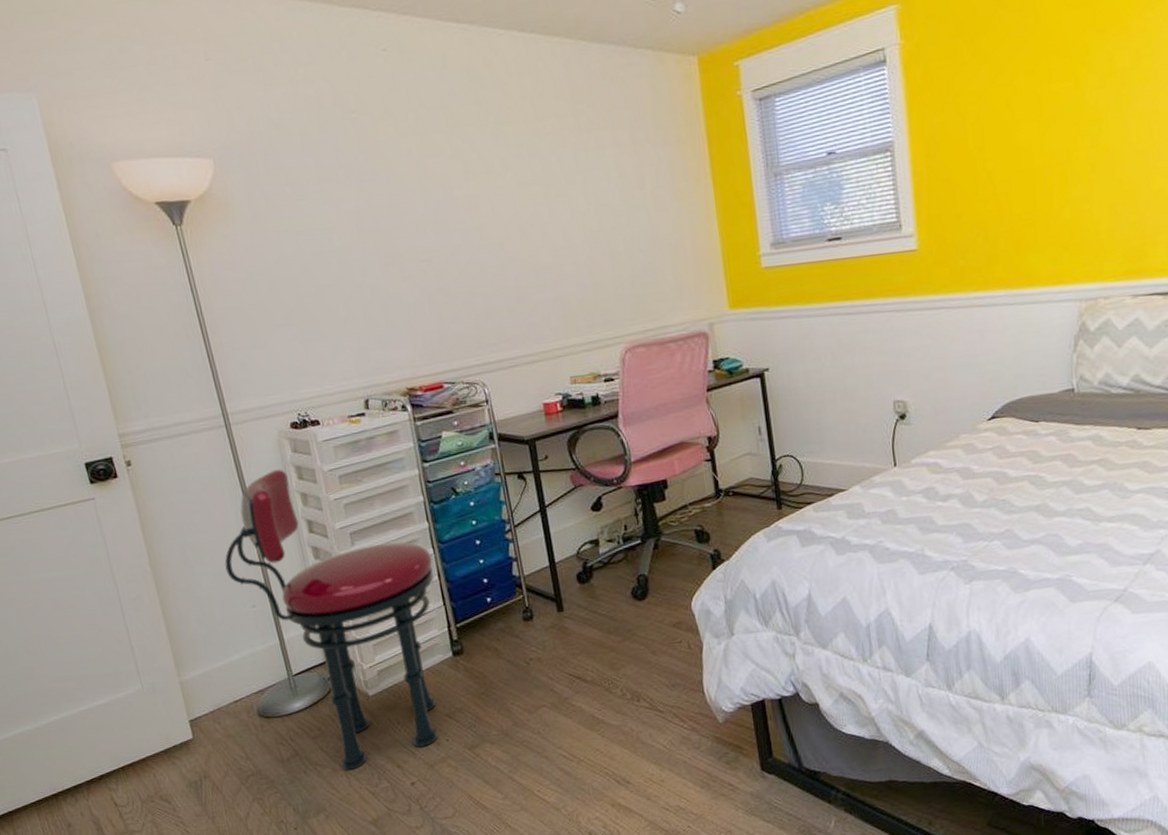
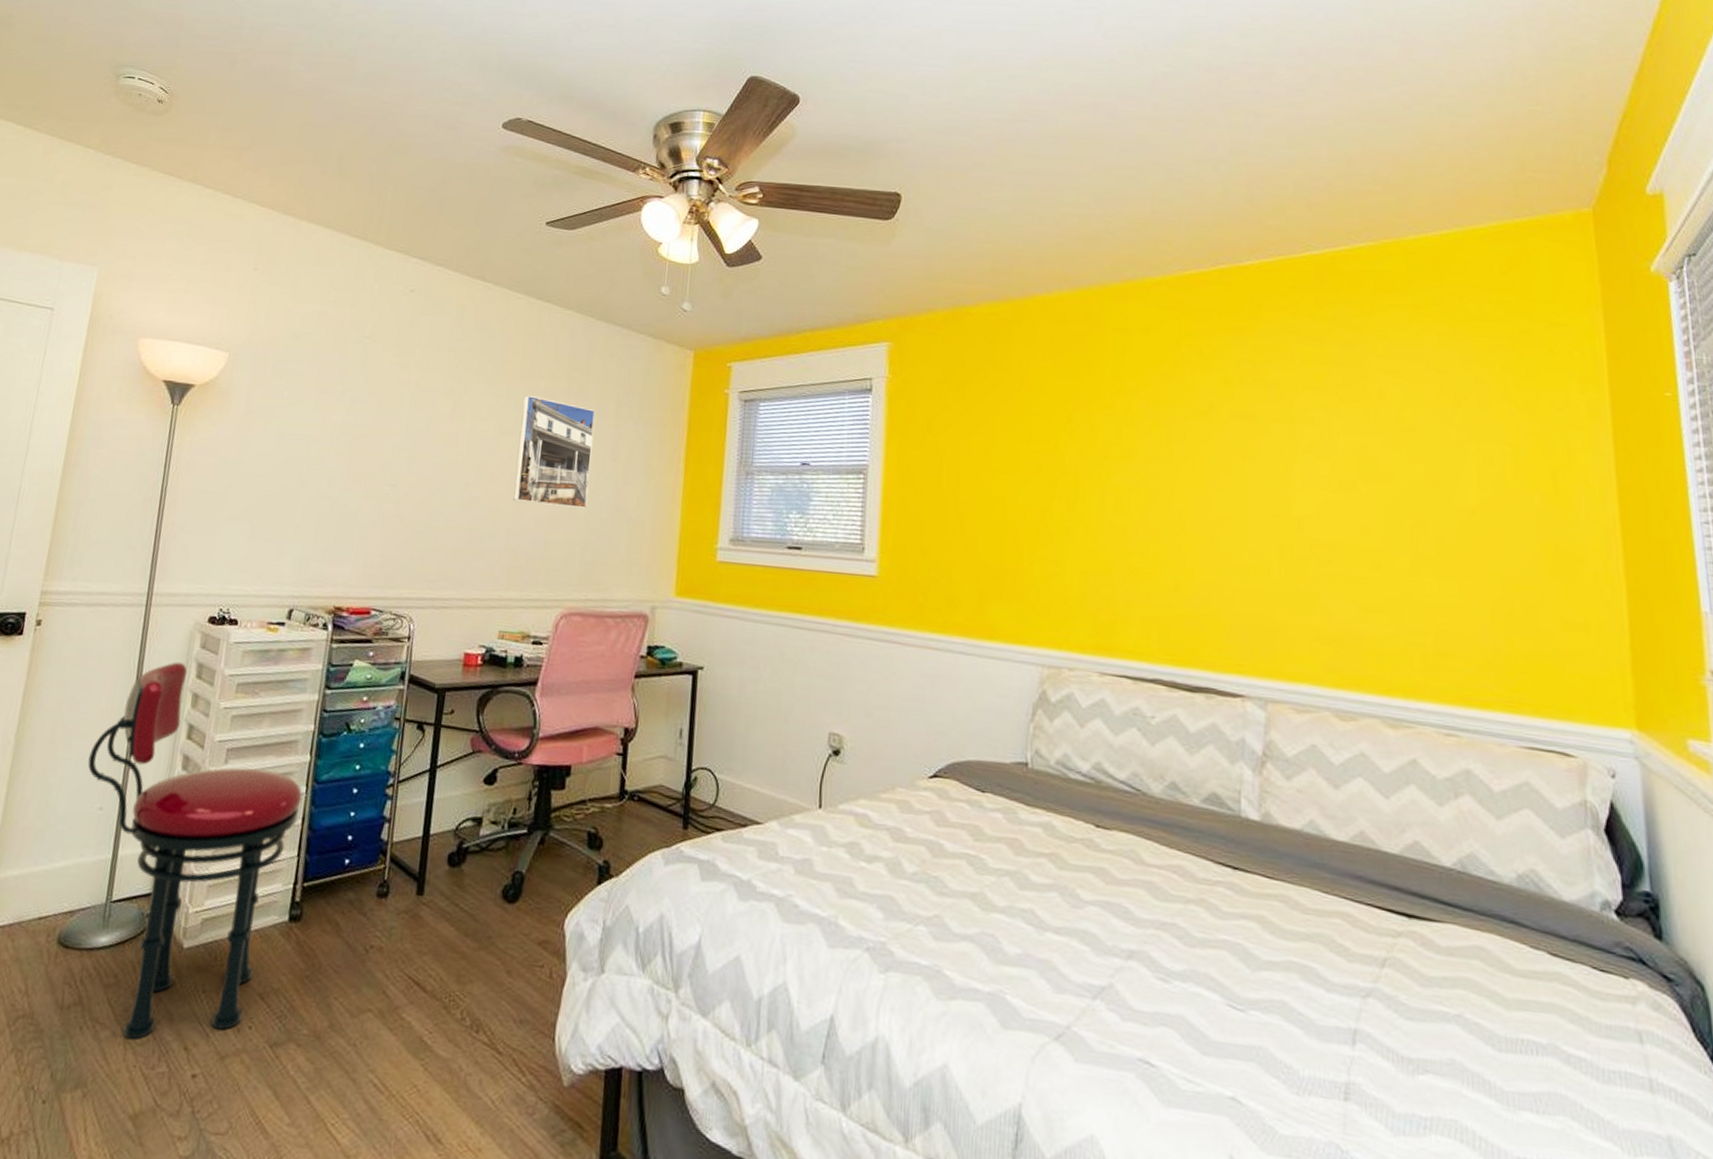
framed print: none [534,138,625,251] -> present [513,394,596,508]

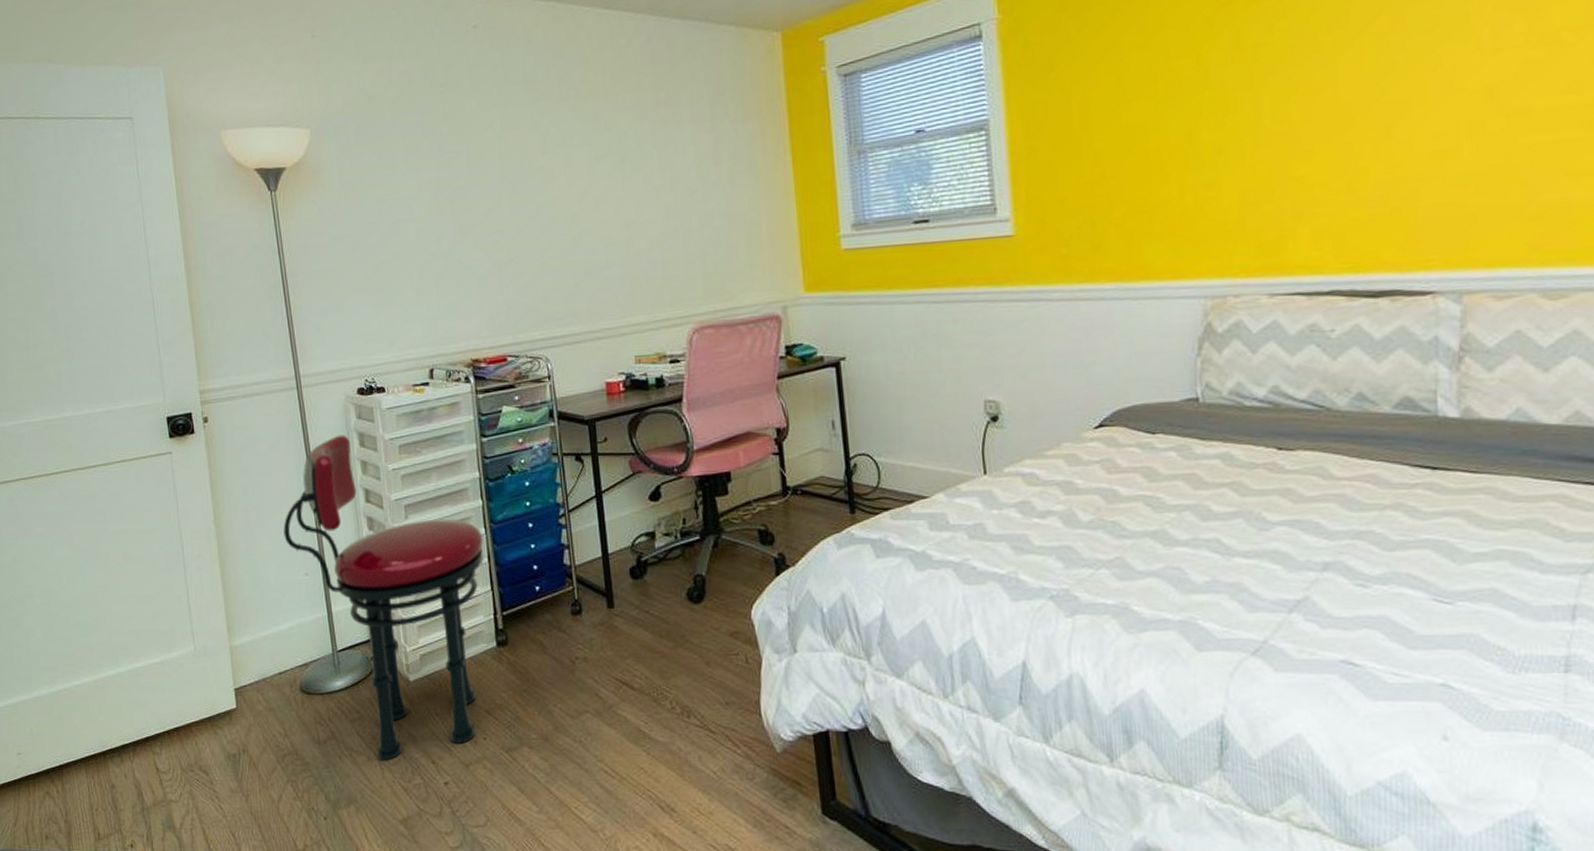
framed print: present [513,394,596,508] -> none [612,113,699,226]

